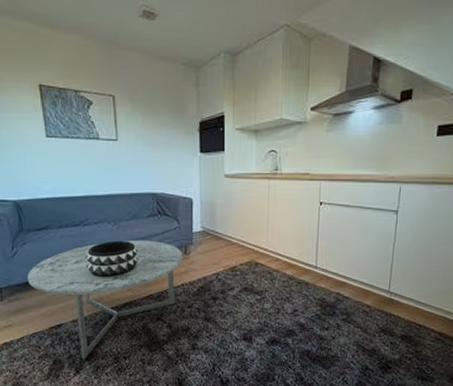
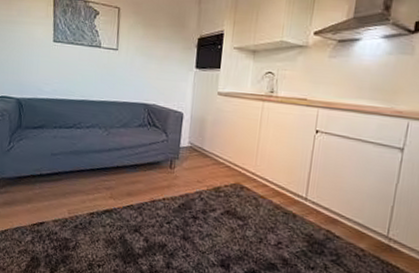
coffee table: present [27,239,183,359] -> none [18,147,168,261]
decorative bowl: present [85,241,139,278] -> none [73,146,125,183]

